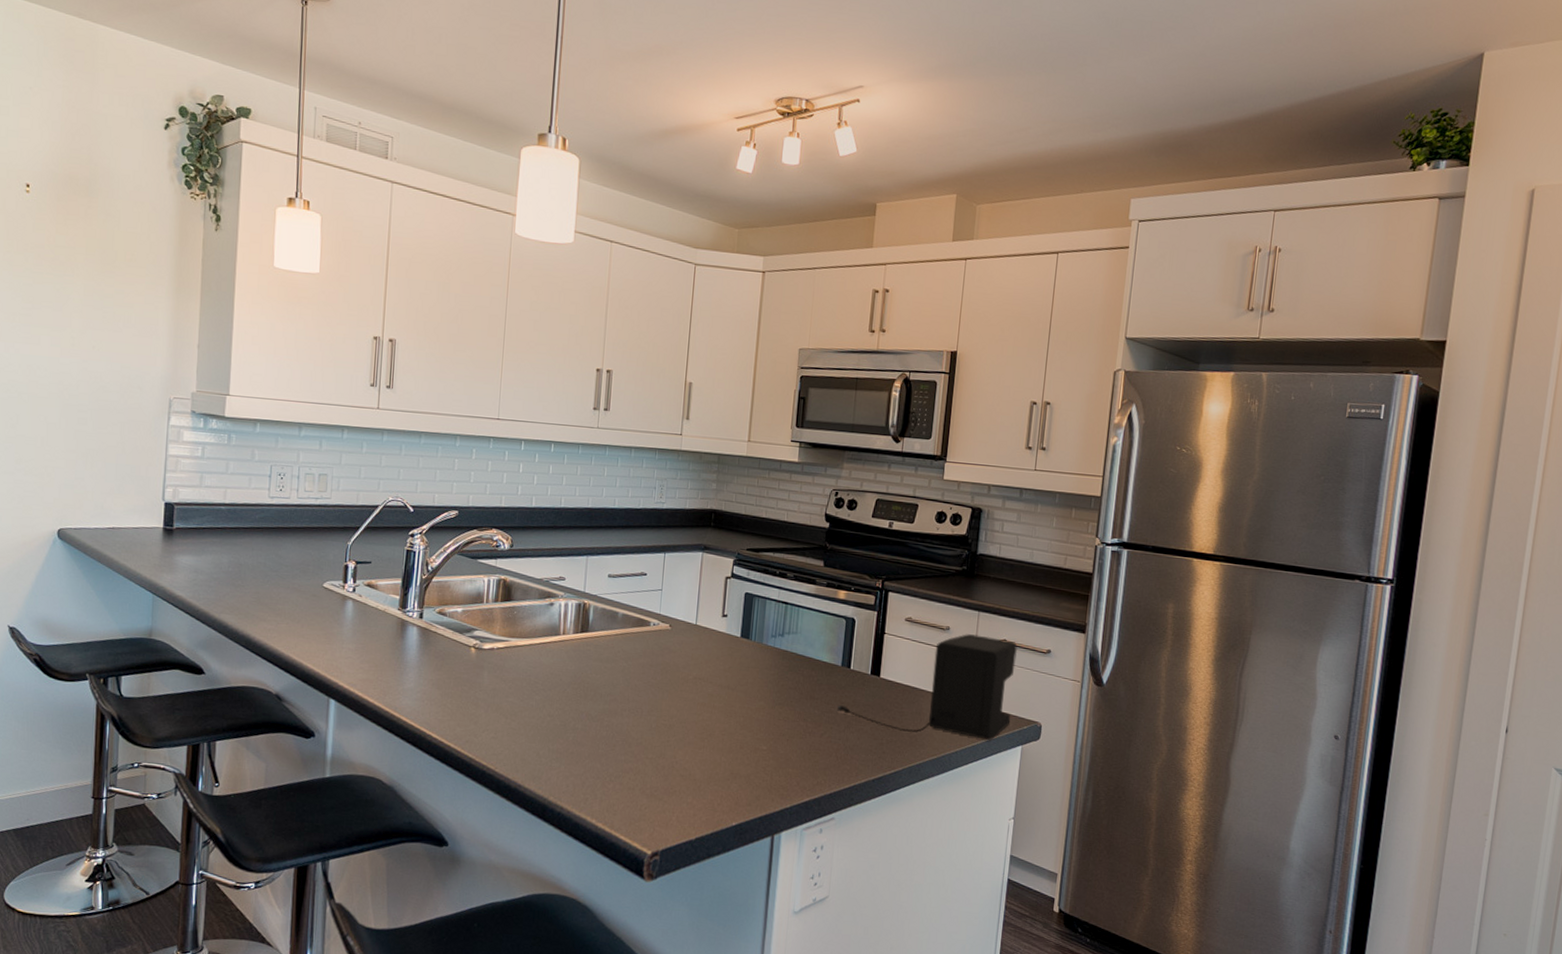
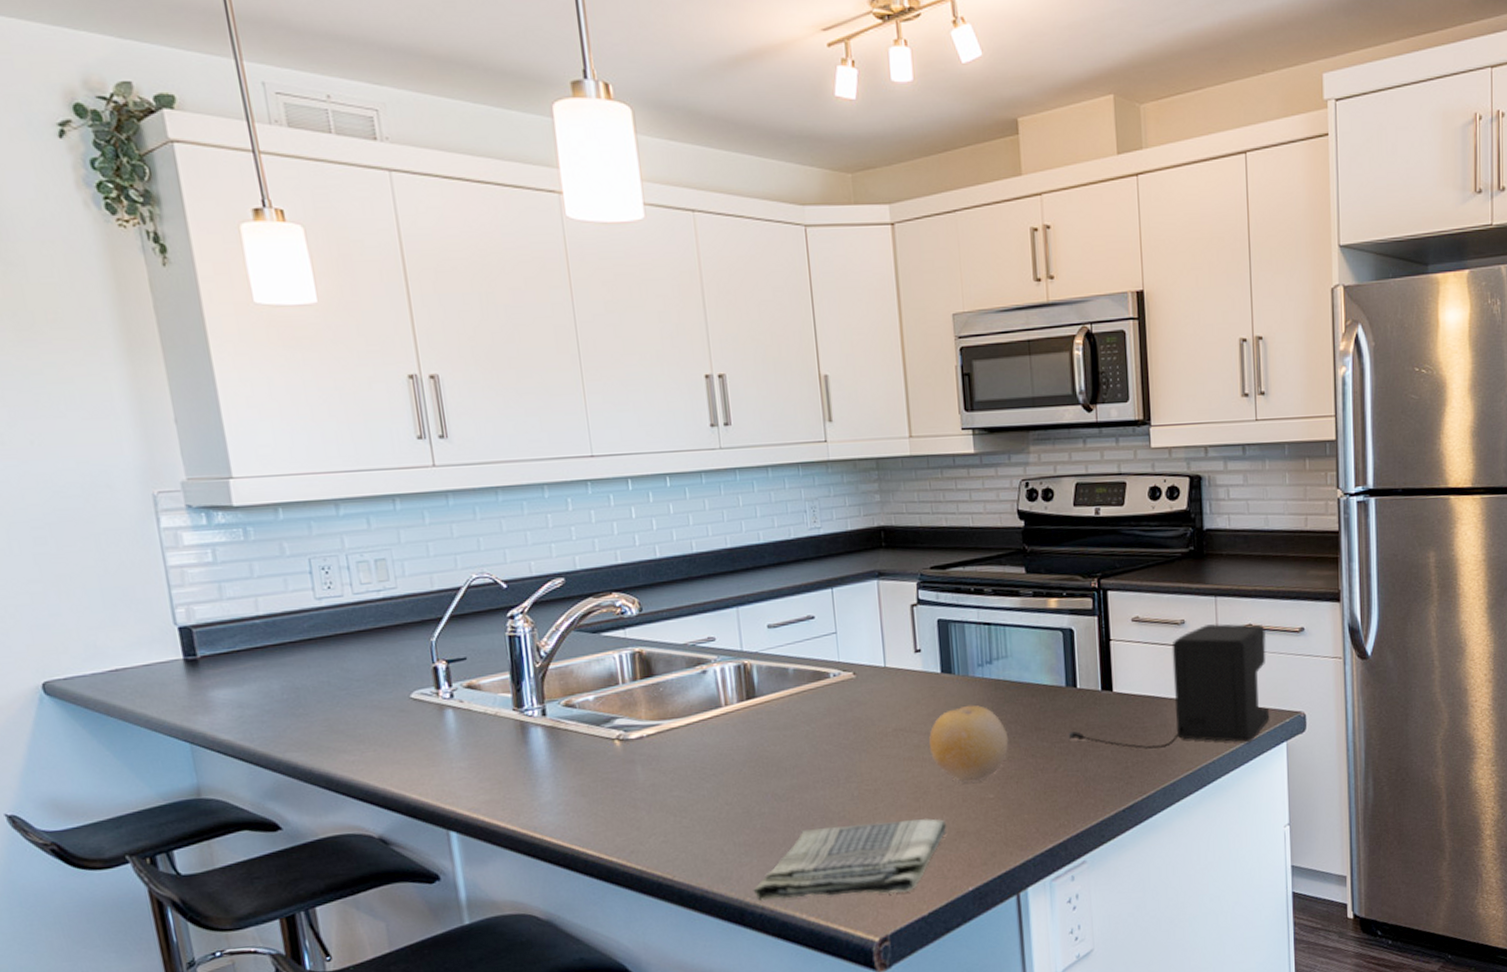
dish towel: none [556,749,724,817] -> present [753,818,947,901]
fruit: none [720,668,787,734] -> present [929,704,1009,783]

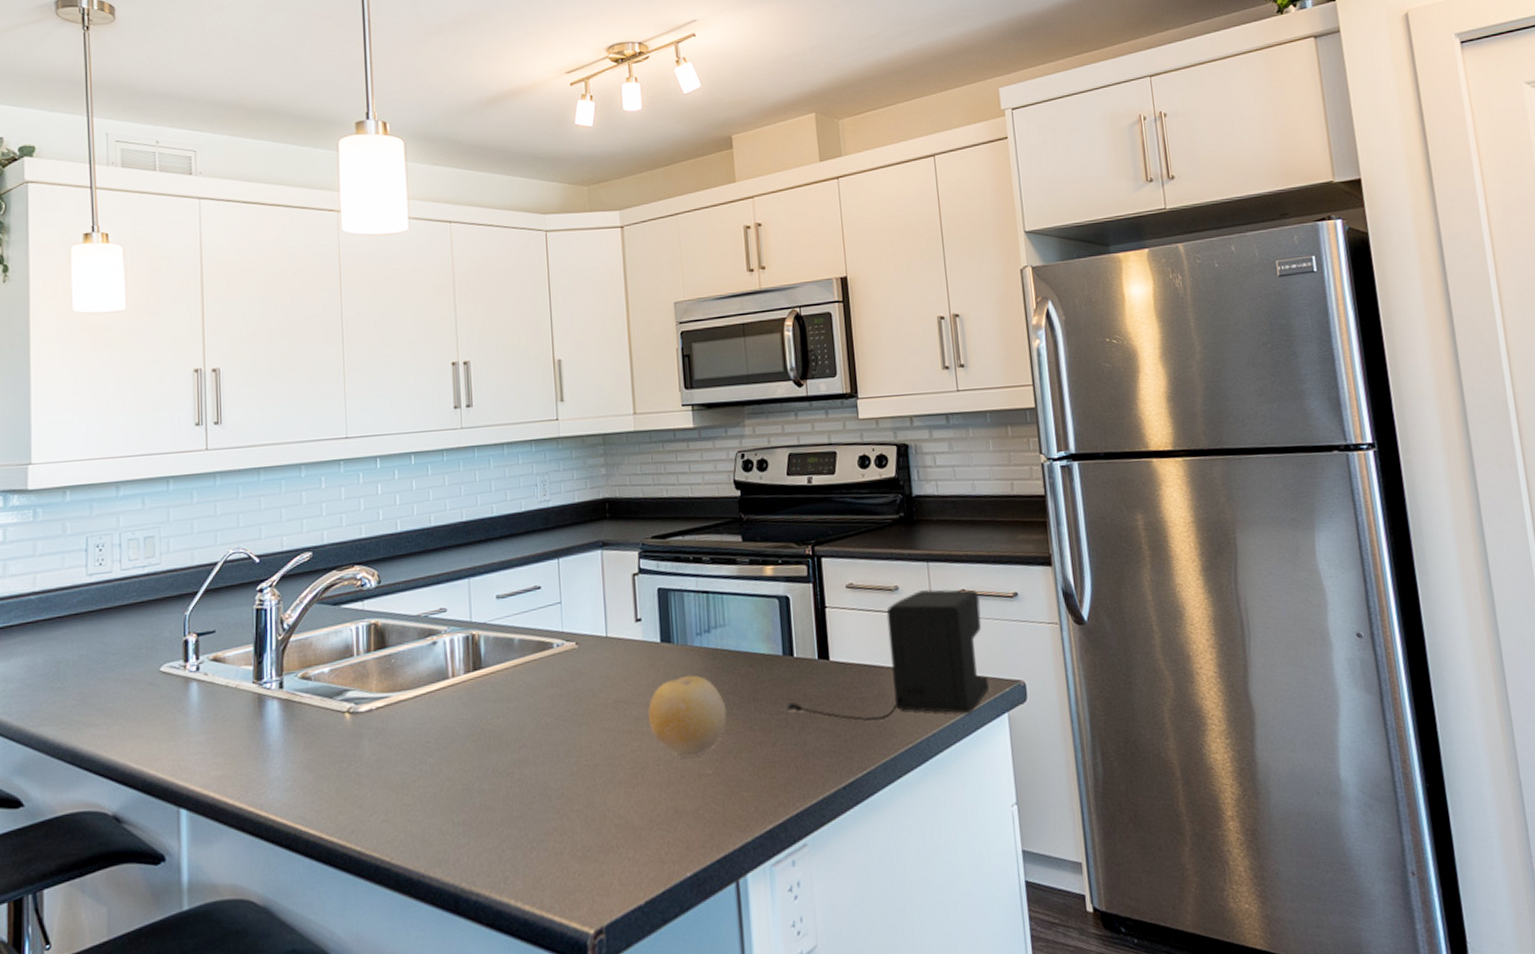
dish towel: present [753,818,947,901] -> none [469,796,665,886]

